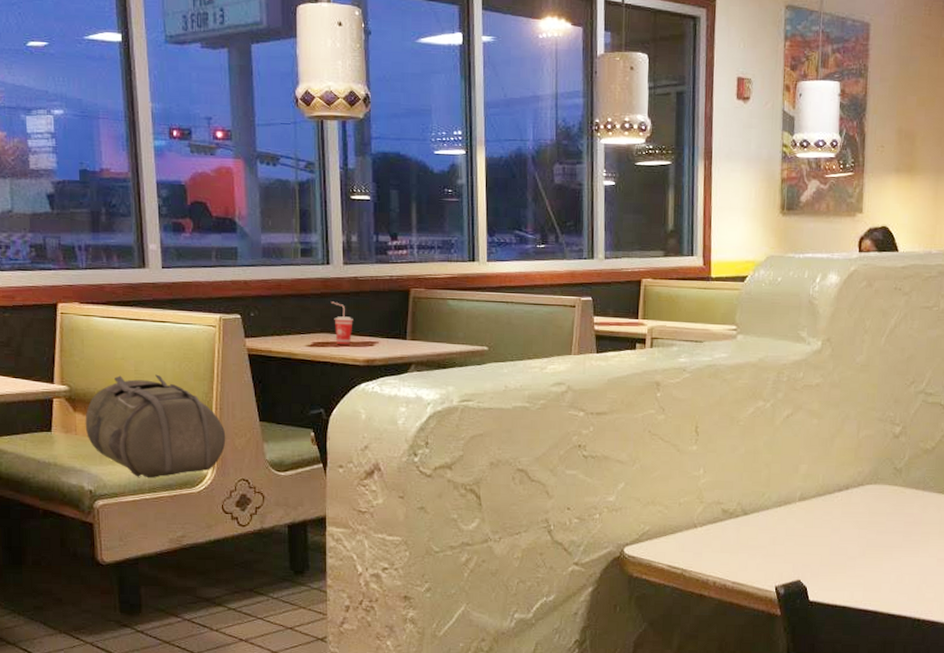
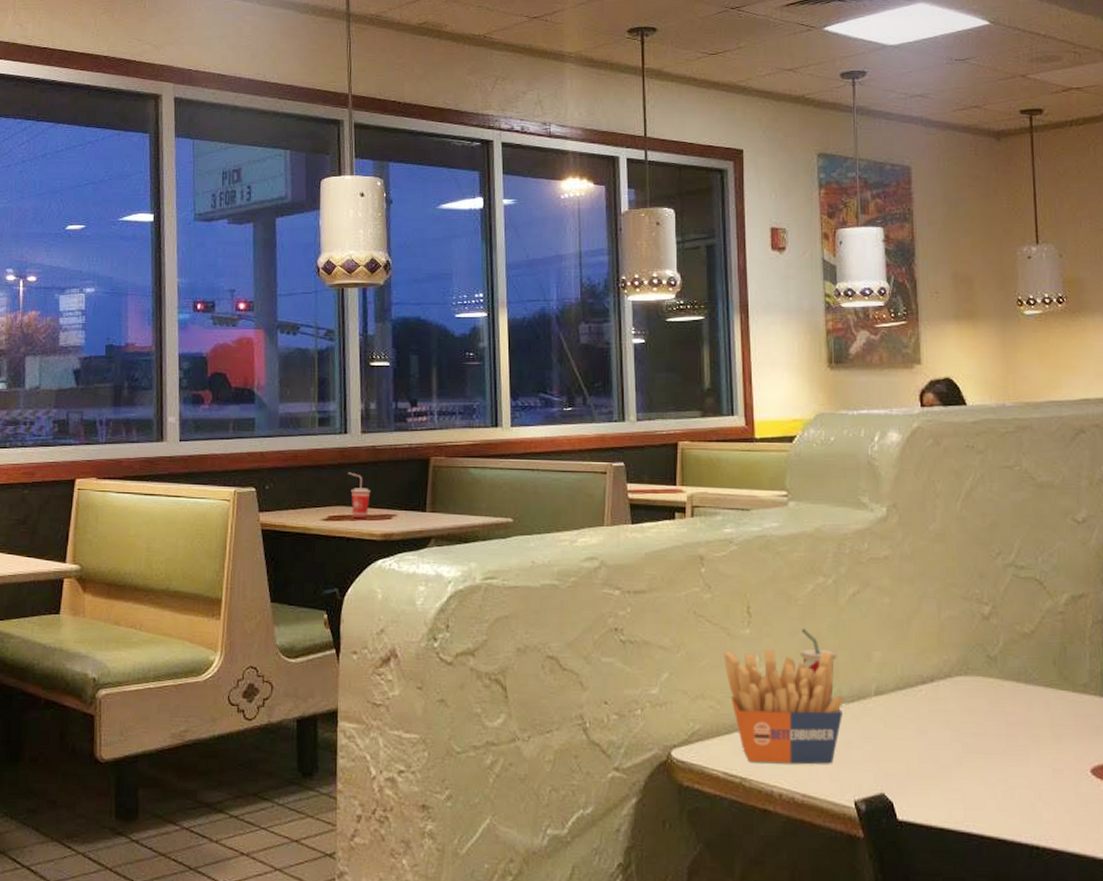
backpack: present [85,374,226,477] -> none [93,552,236,664]
french fries: none [673,463,774,558] -> present [724,650,845,764]
beverage cup: none [738,445,770,505] -> present [799,628,837,699]

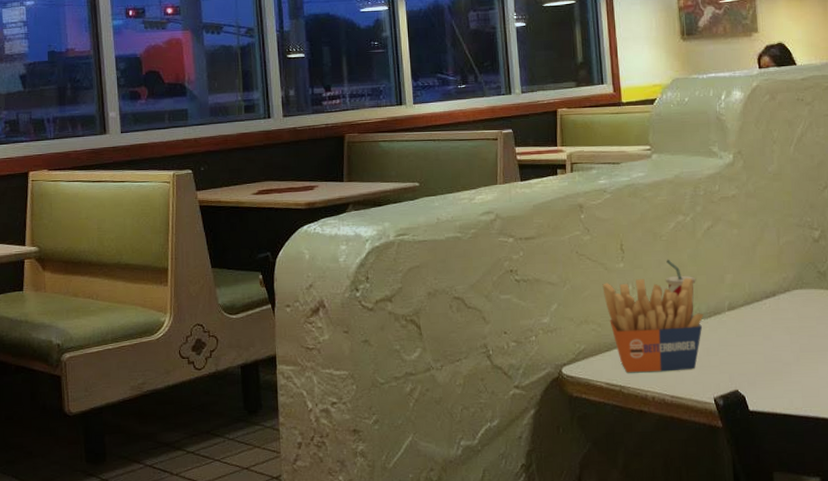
beverage cup: present [347,472,371,518] -> none [272,151,294,190]

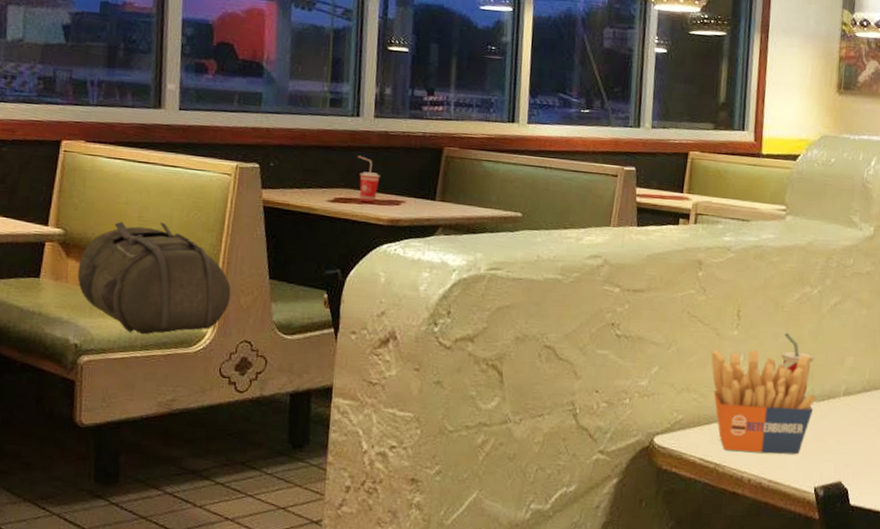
backpack: none [53,230,181,329] -> present [77,221,231,334]
beverage cup: none [272,151,294,190] -> present [357,155,380,202]

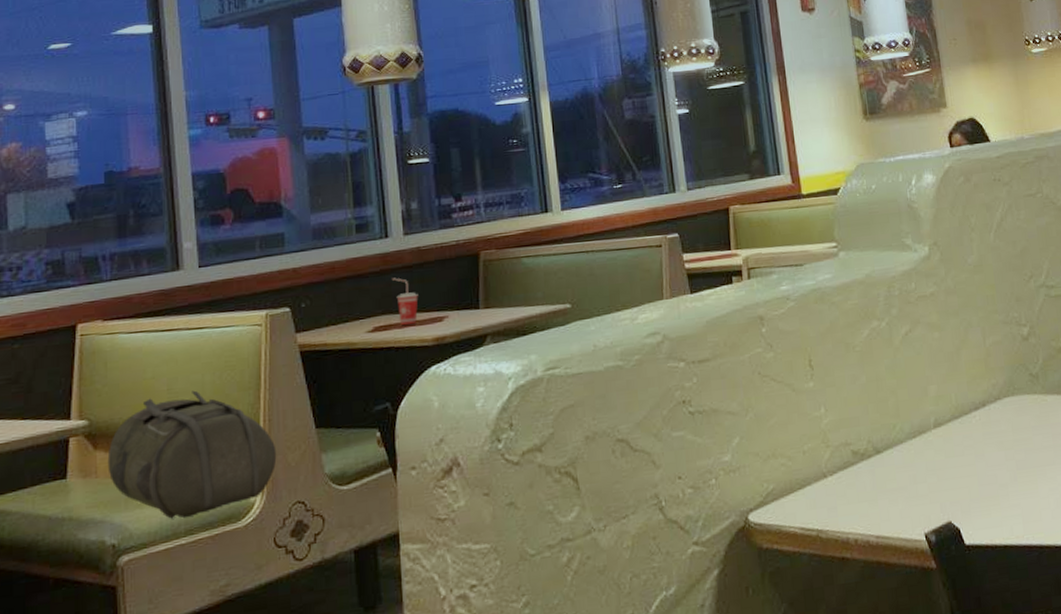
french fries: present [711,350,817,455] -> none [790,393,907,514]
beverage cup: present [780,332,814,398] -> none [861,373,897,439]

